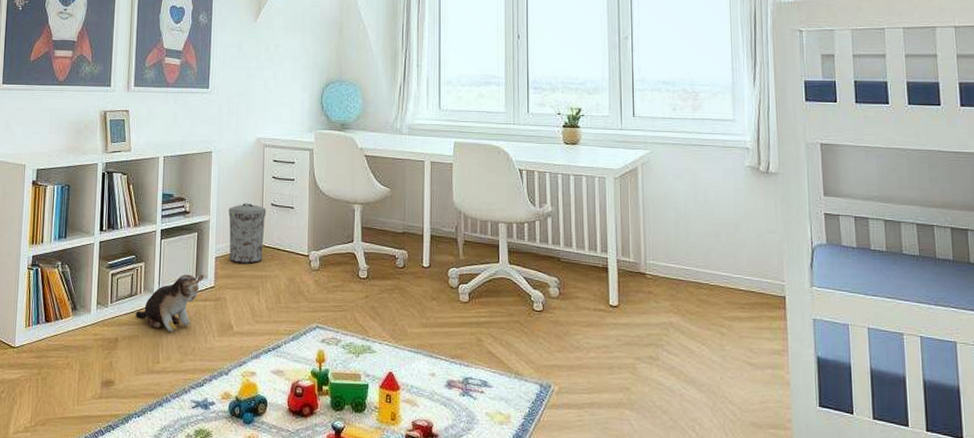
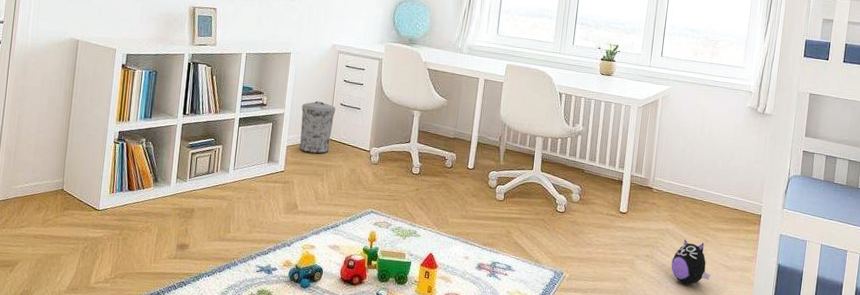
plush toy: present [136,274,204,333] -> none [211,158,275,208]
plush toy: none [682,333,734,390] -> present [671,239,711,285]

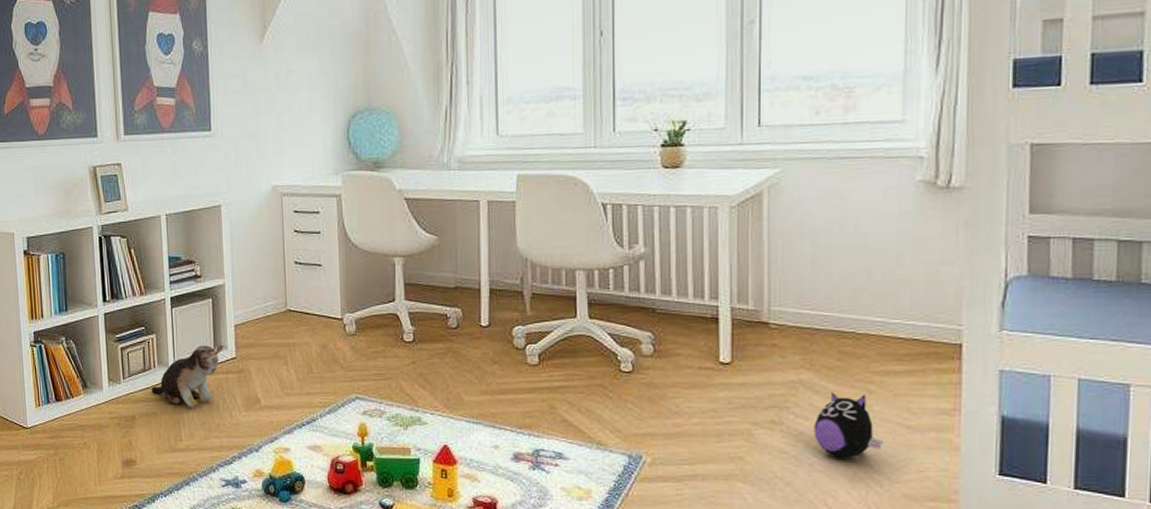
plush toy: none [211,158,275,208] -> present [152,344,223,408]
trash can: present [299,101,336,154] -> none [245,262,290,331]

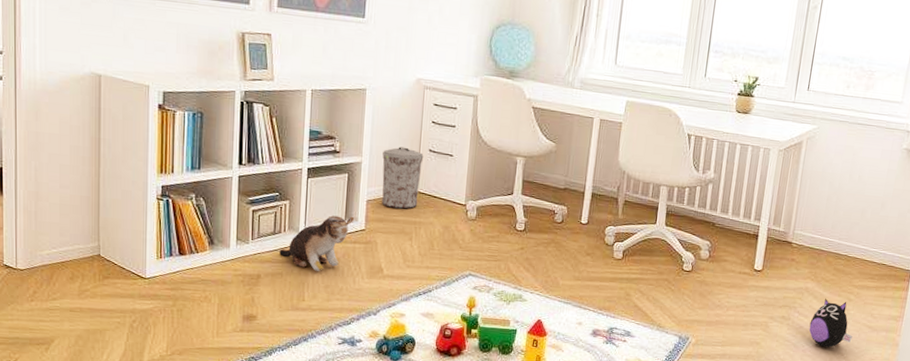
trash can: none [245,262,290,331] -> present [382,147,424,209]

